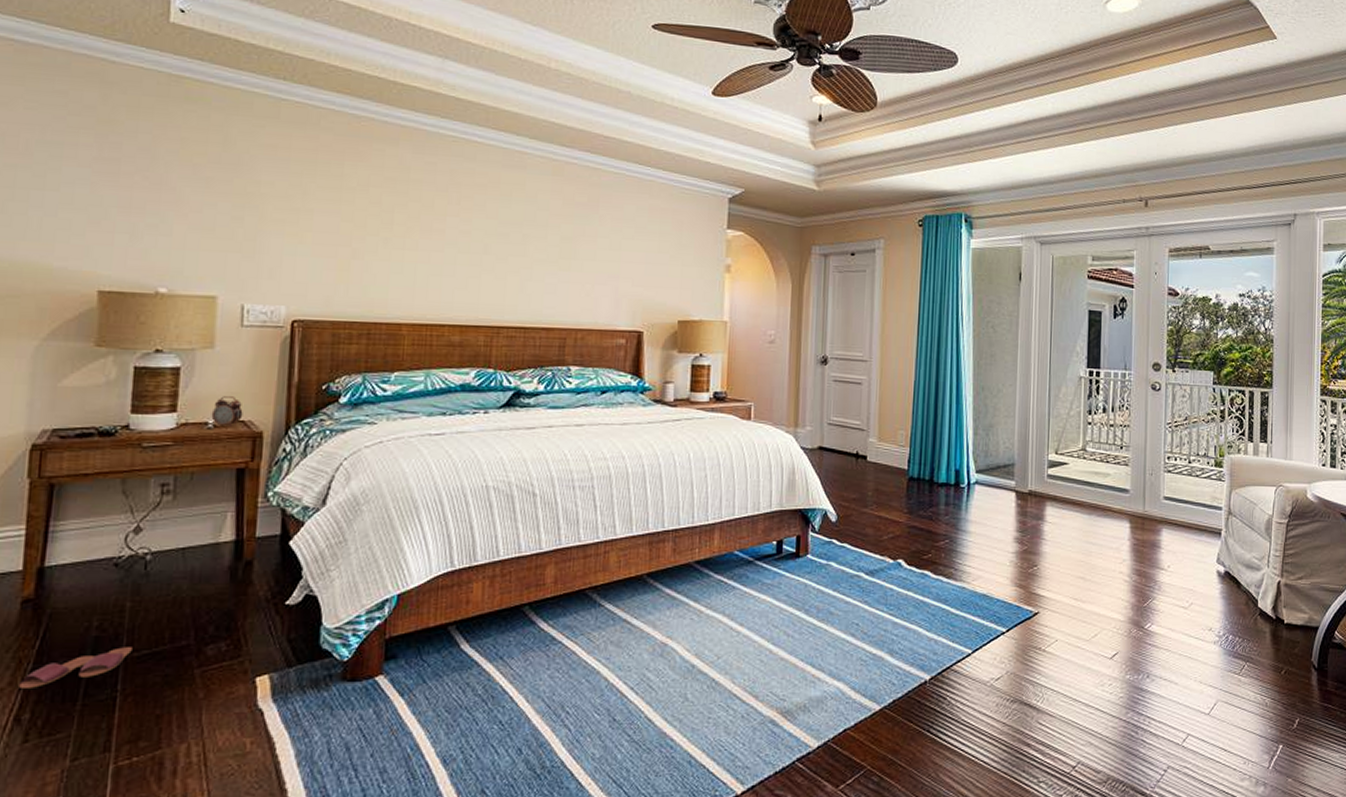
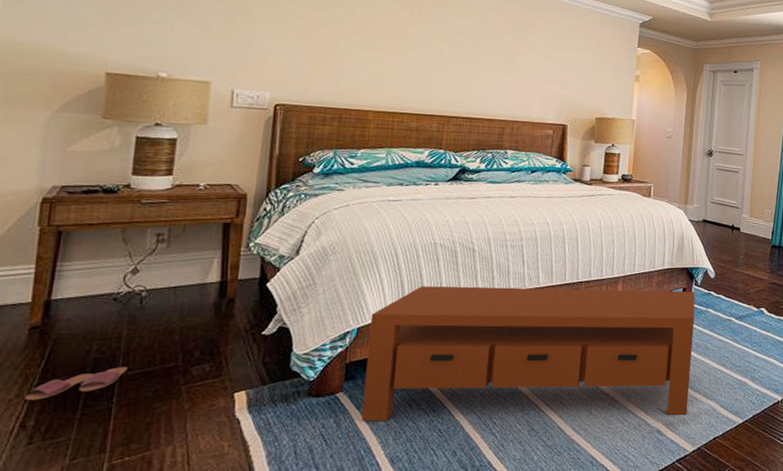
alarm clock: present [211,396,243,427] -> none [202,164,231,189]
storage bench: none [406,539,814,712] -> present [361,286,696,422]

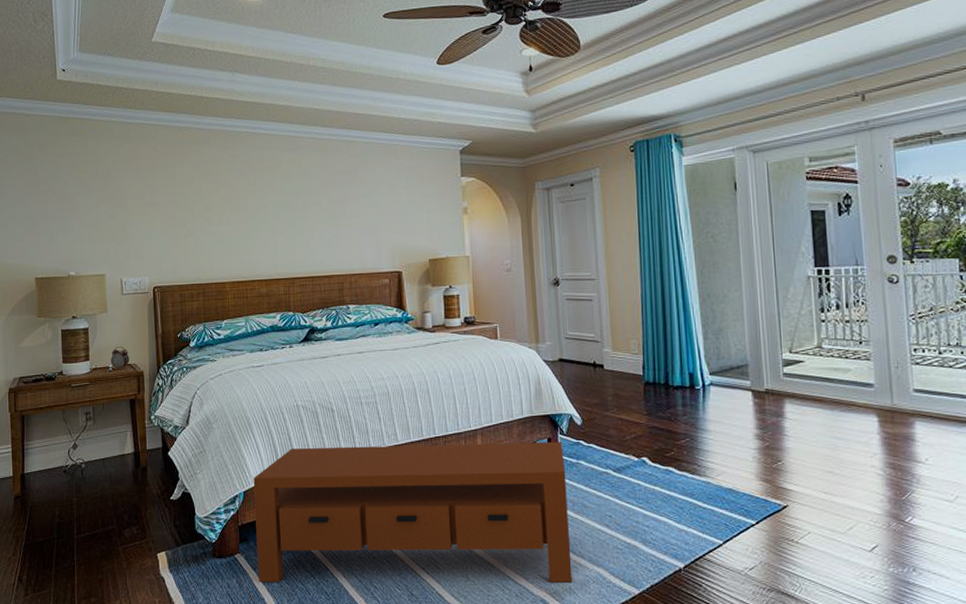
slippers: present [25,367,127,401] -> none [19,530,80,559]
alarm clock: none [202,164,231,189] -> present [110,347,130,369]

